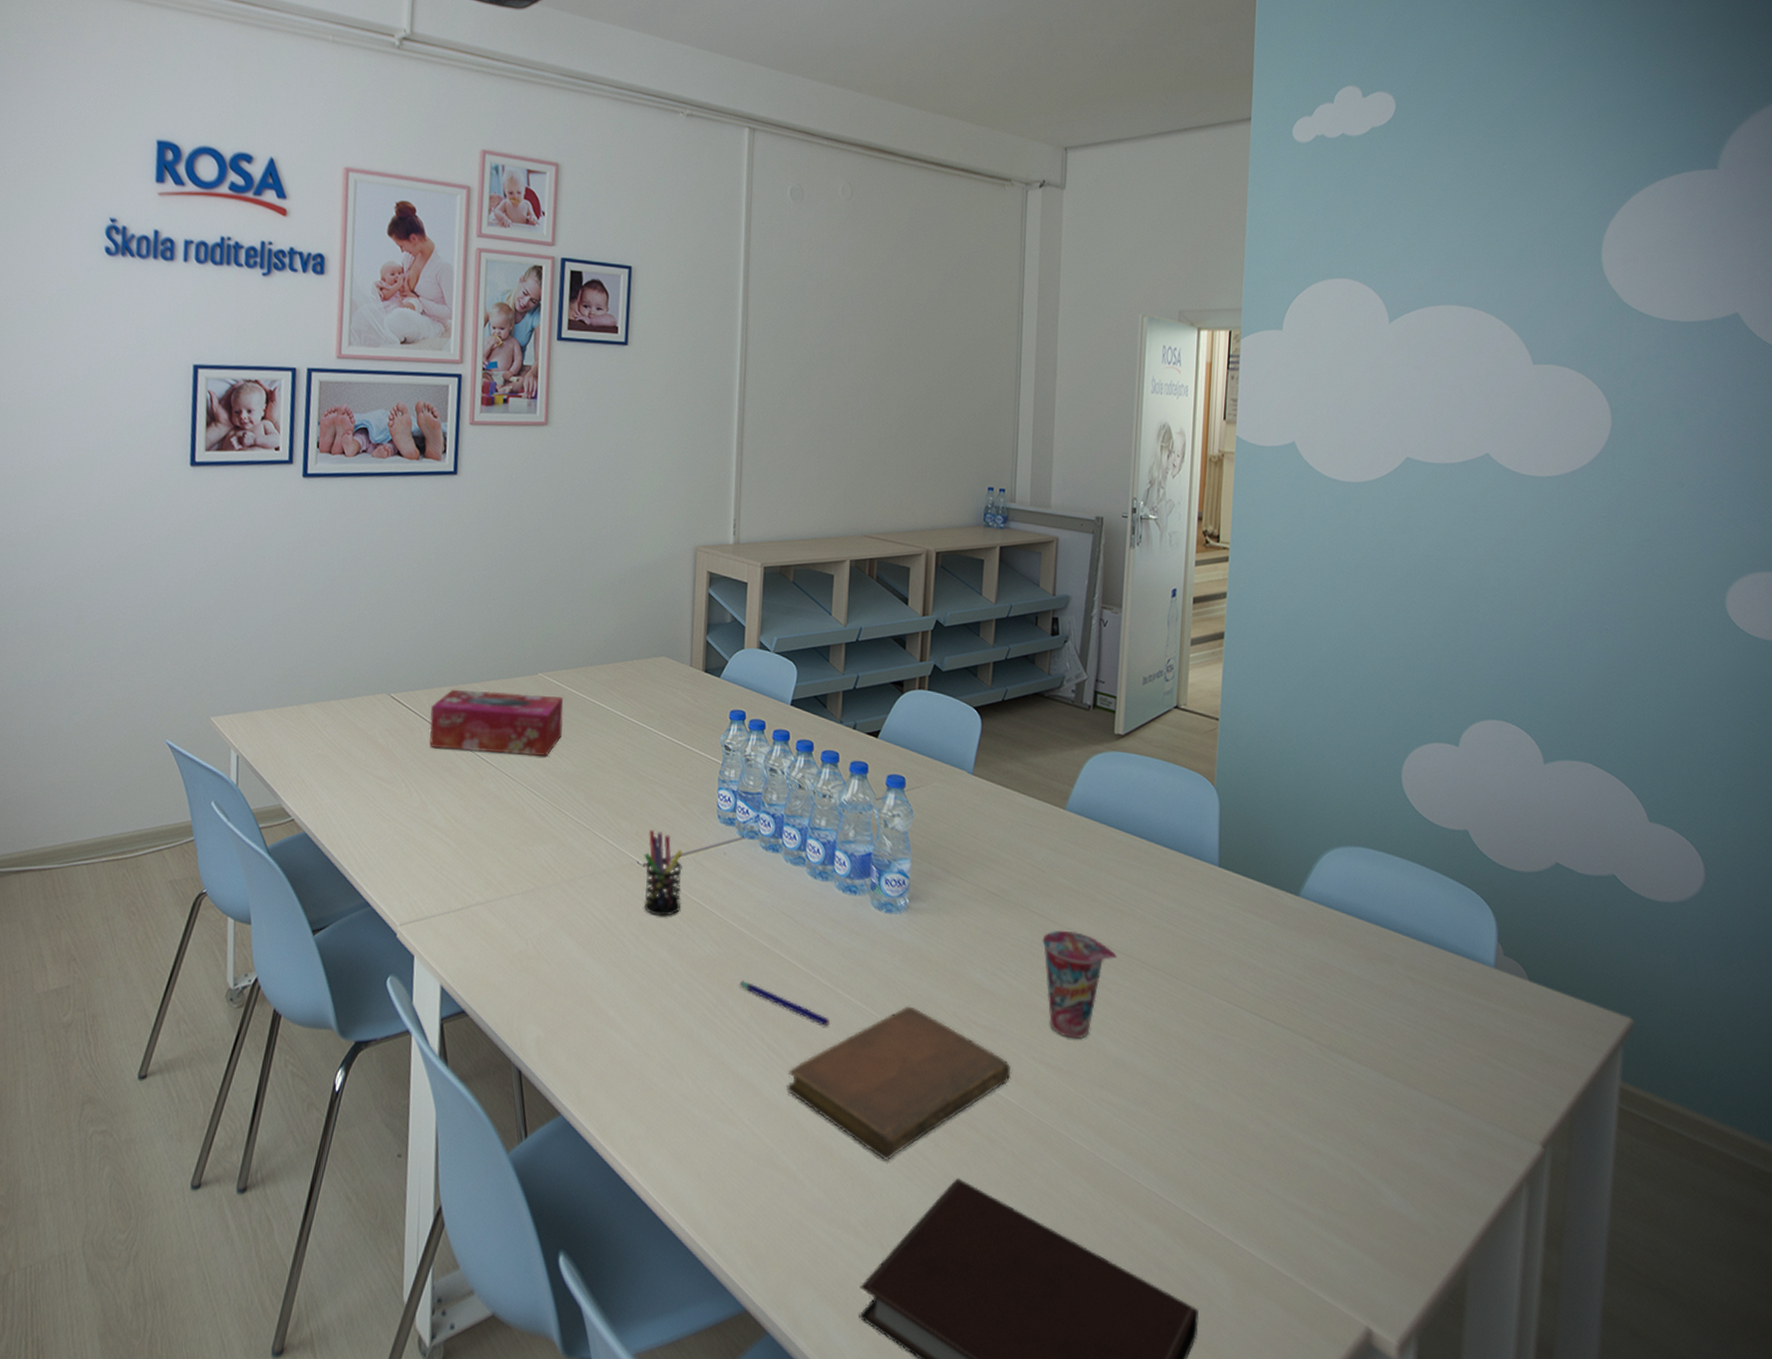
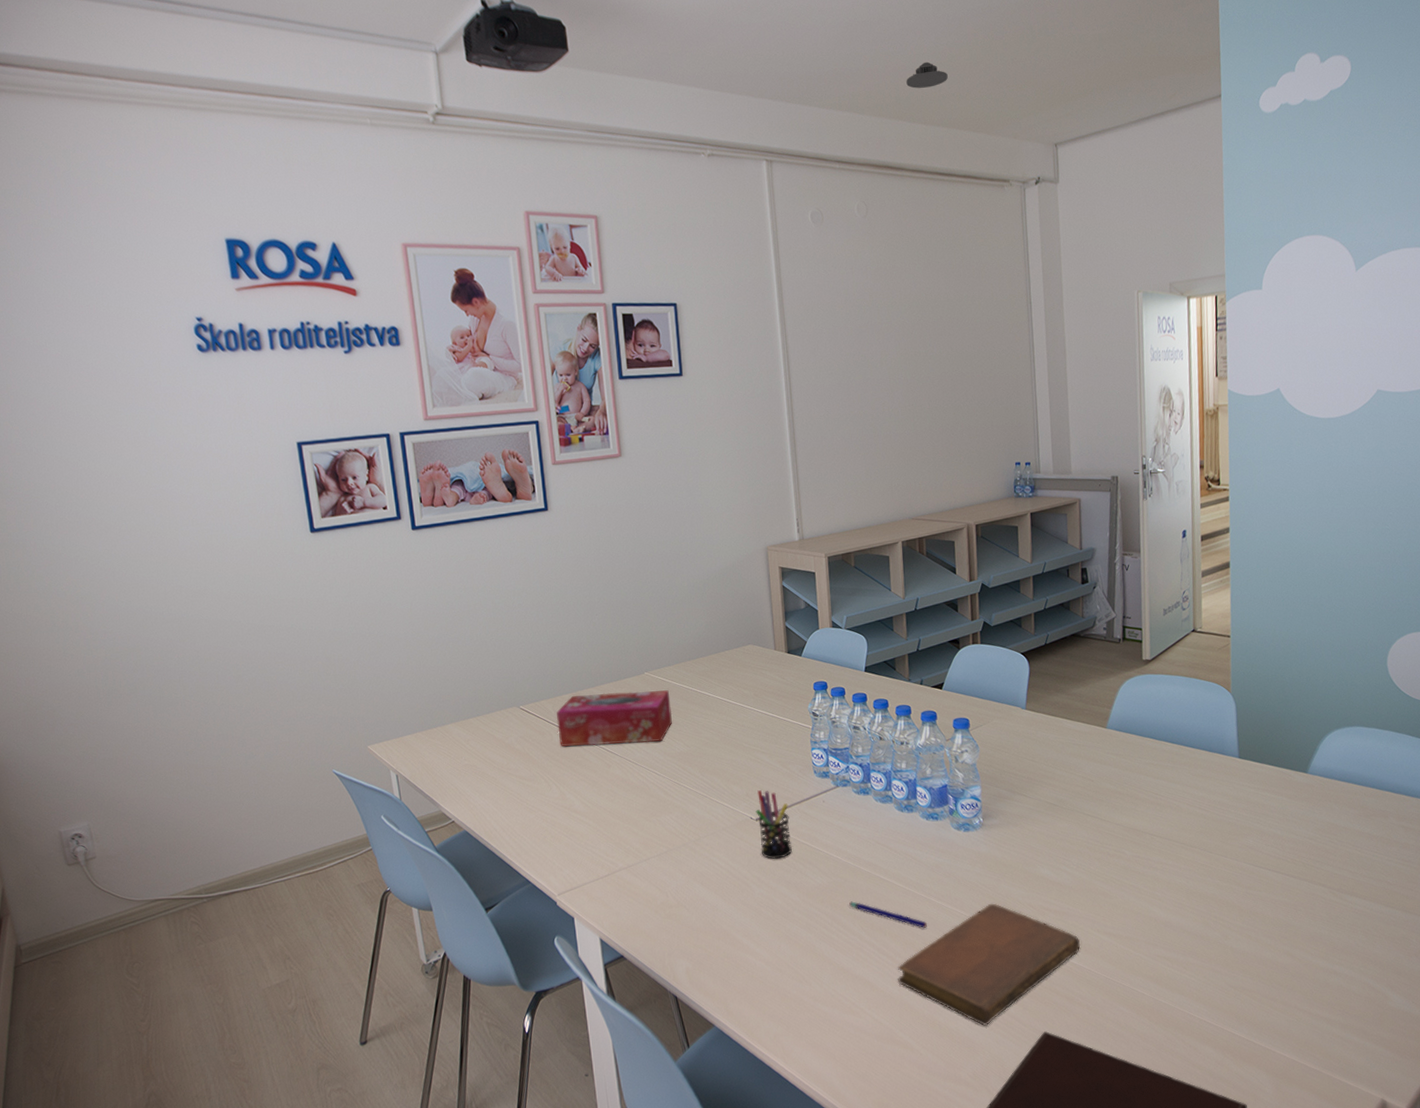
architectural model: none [910,46,955,73] -> present [906,61,948,89]
cup: present [1042,930,1117,1040] -> none [1096,826,1160,911]

